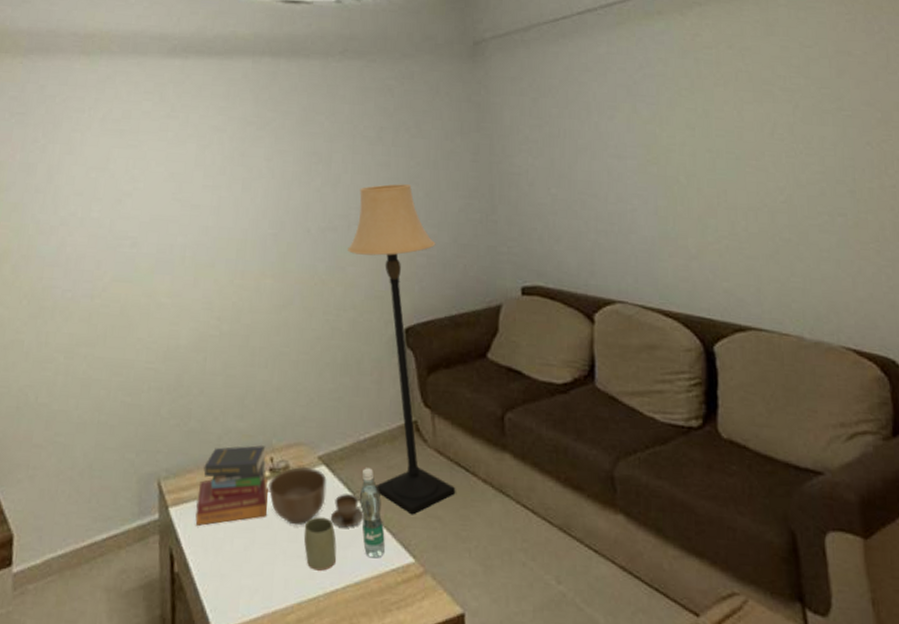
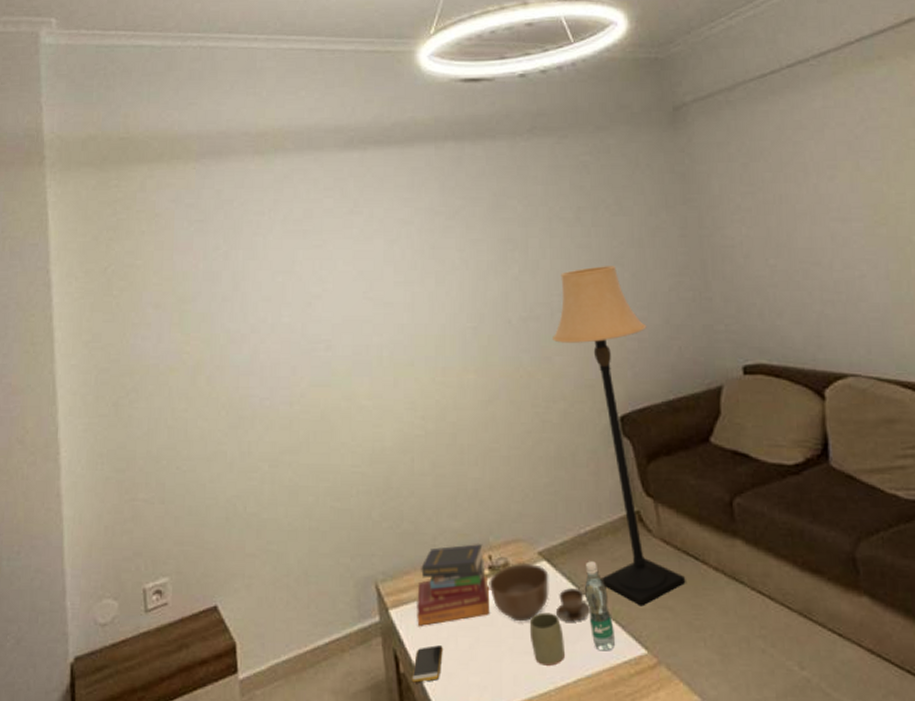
smartphone: none [185,545,218,584] -> present [412,645,443,683]

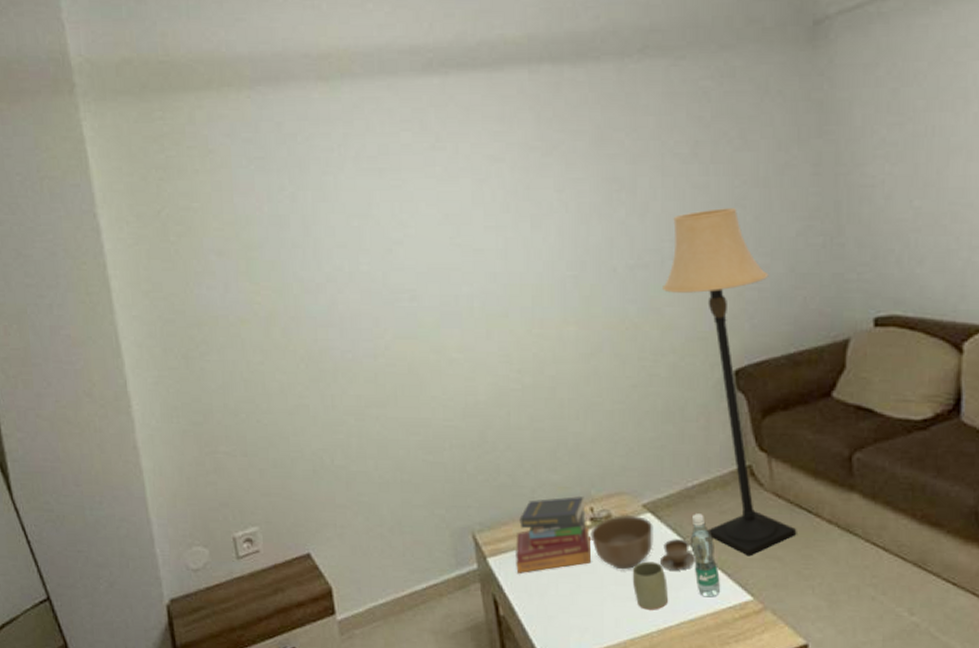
smartphone: present [412,645,443,683] -> none [511,591,543,625]

